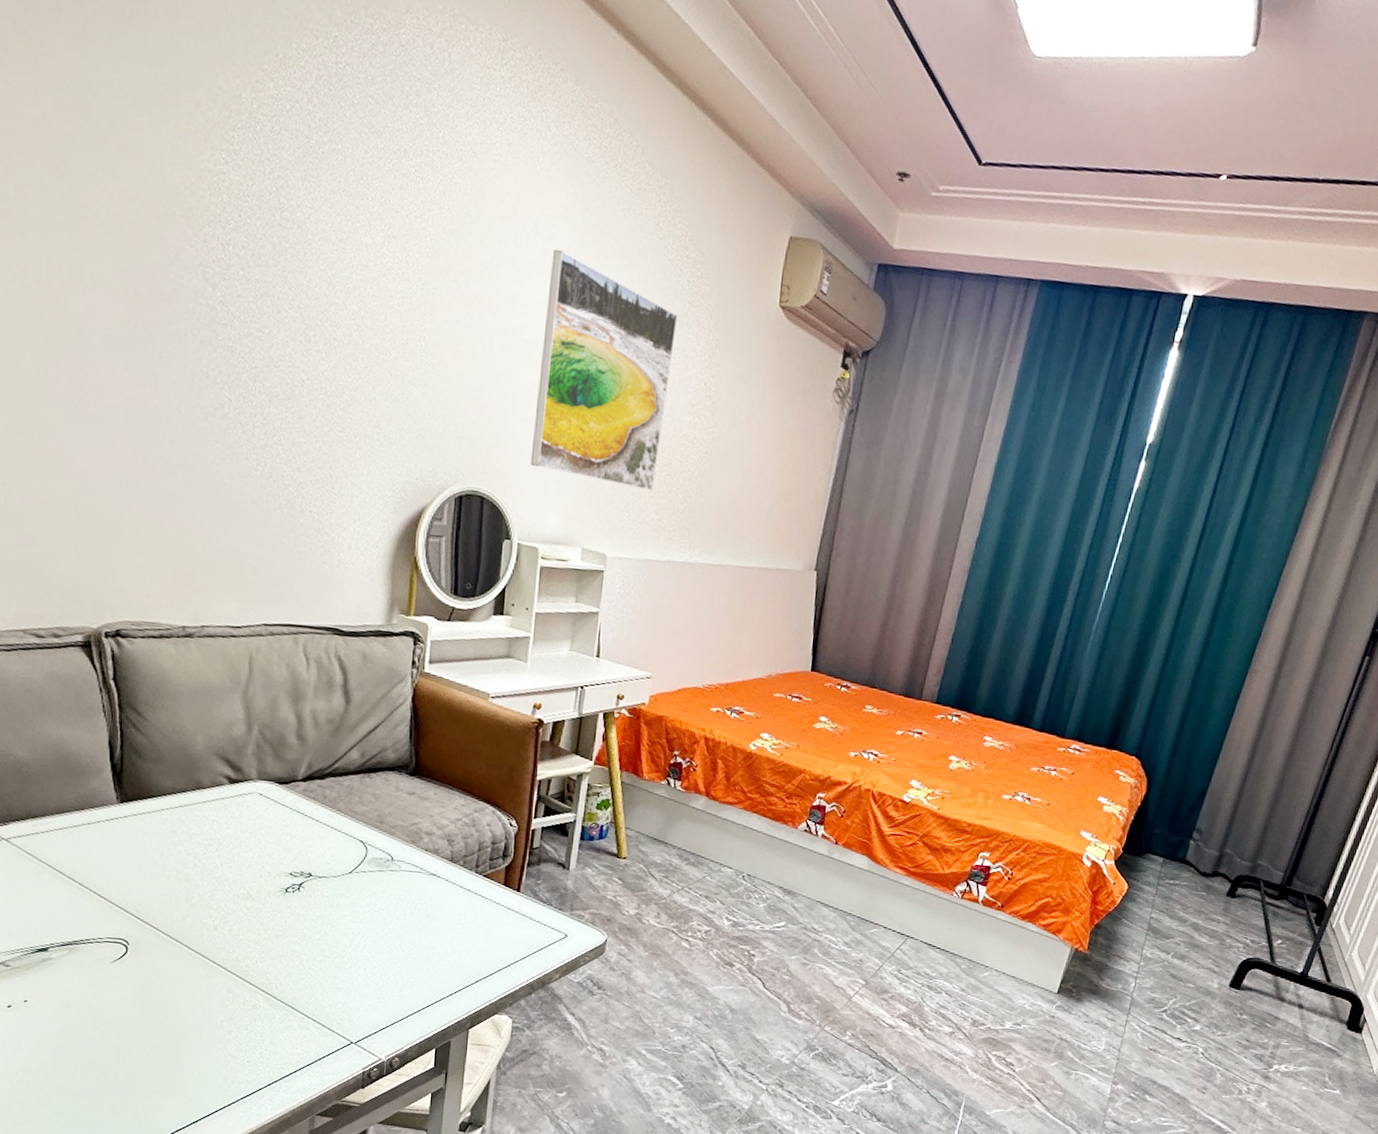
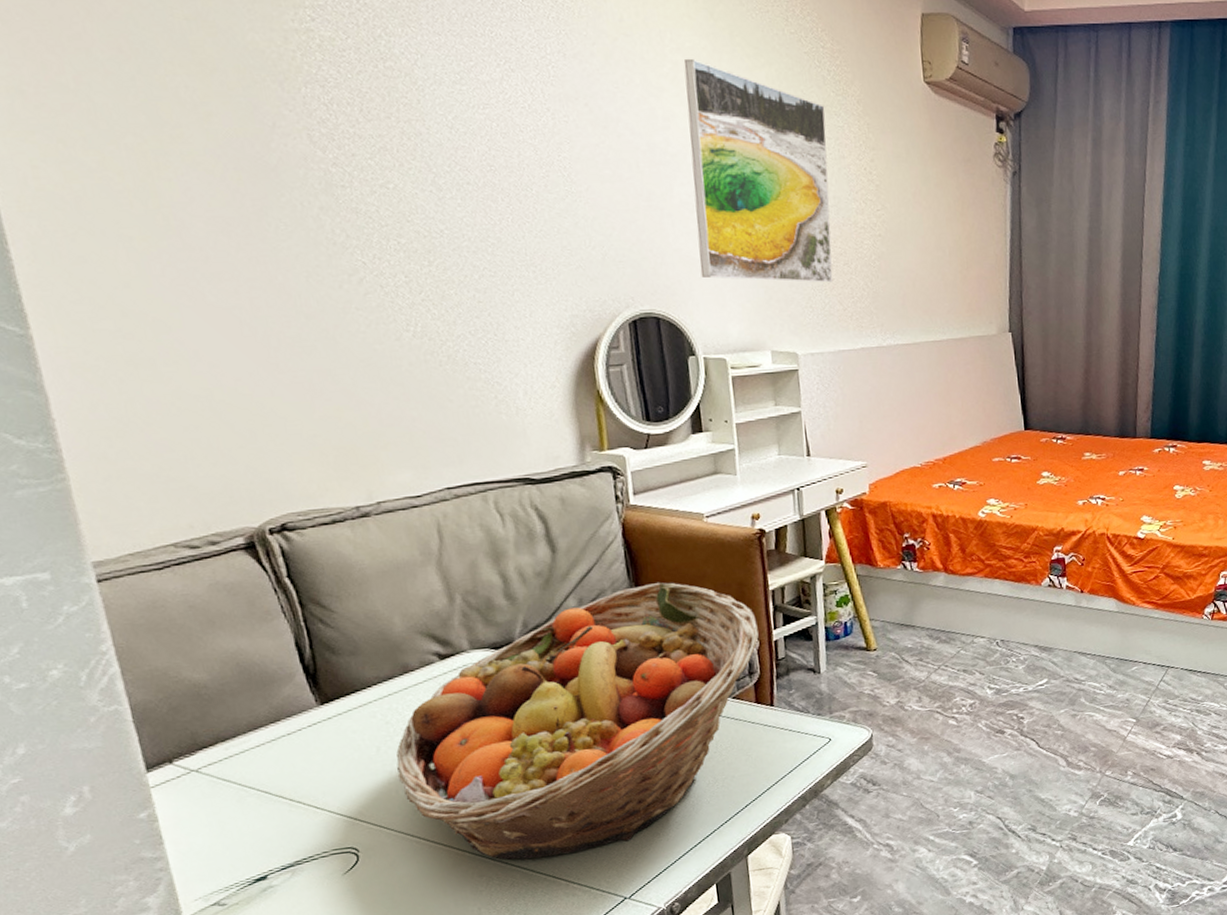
fruit basket: none [174,750,520,990] -> present [396,582,759,860]

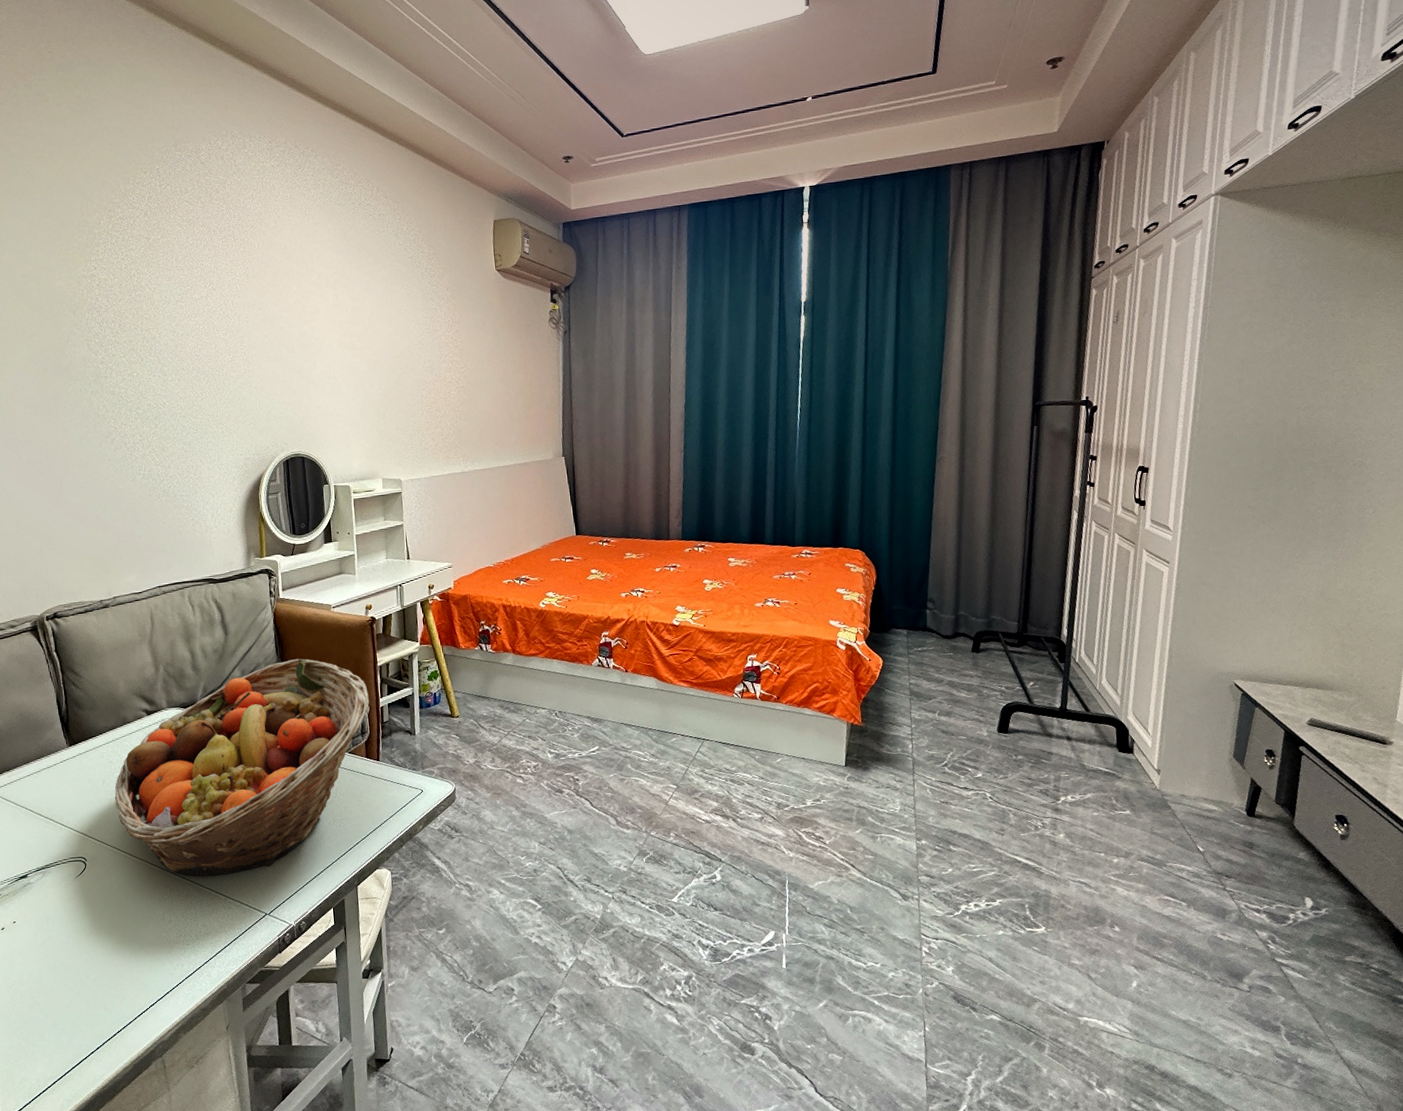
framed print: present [684,58,833,283] -> none [326,269,428,427]

